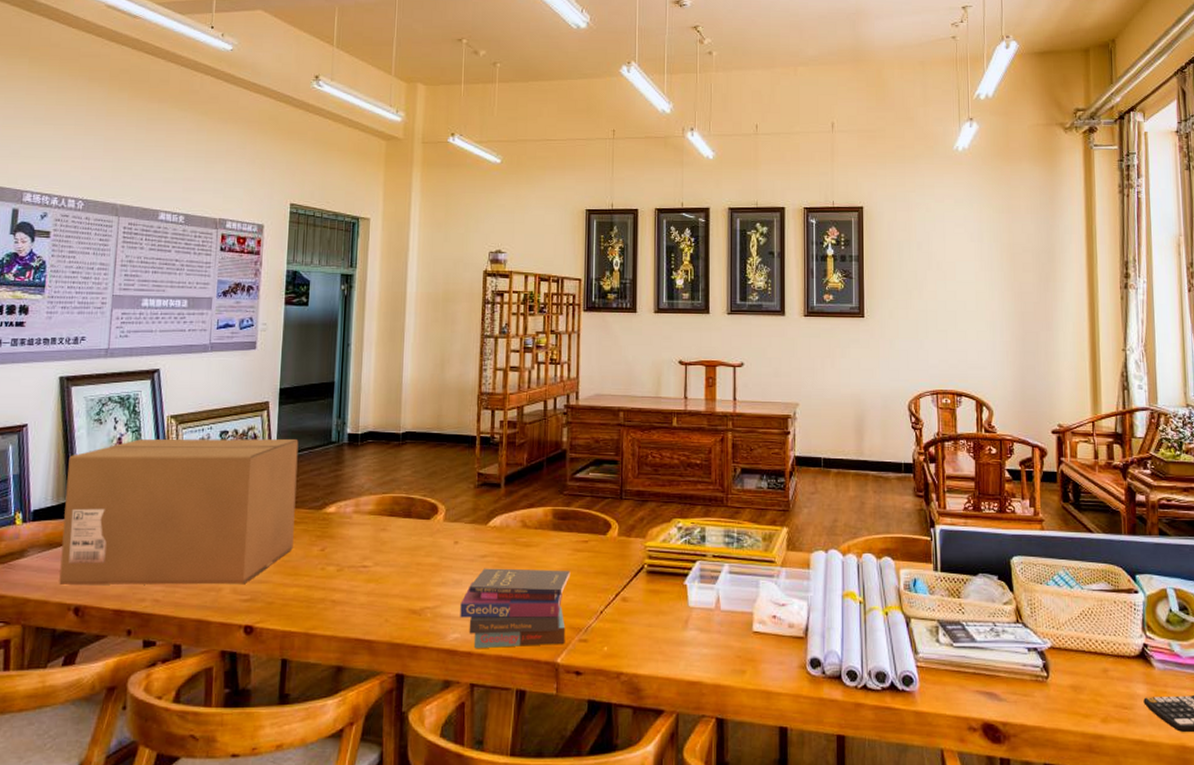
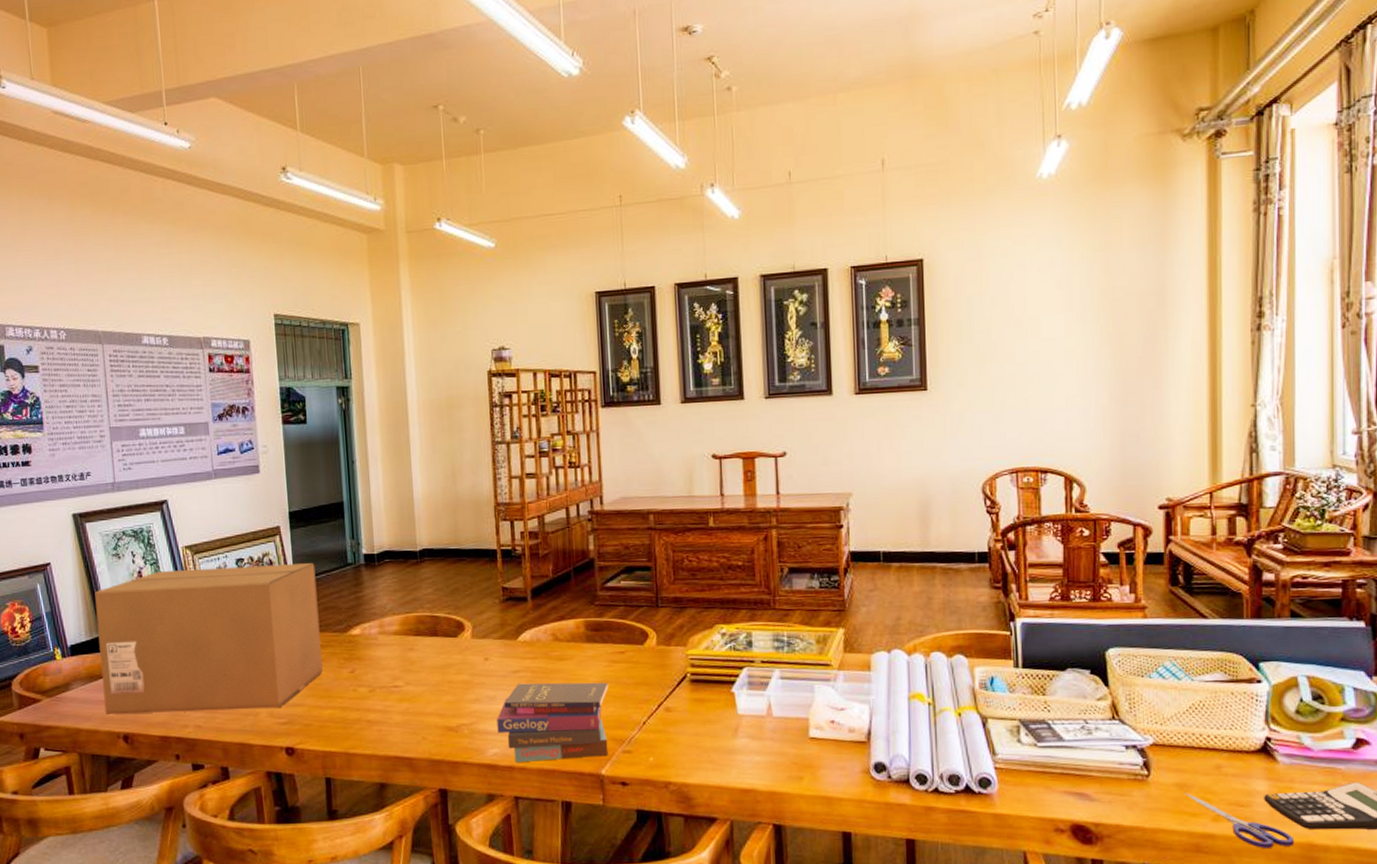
scissors: none [1078,694,1170,750] -> present [1185,793,1295,848]

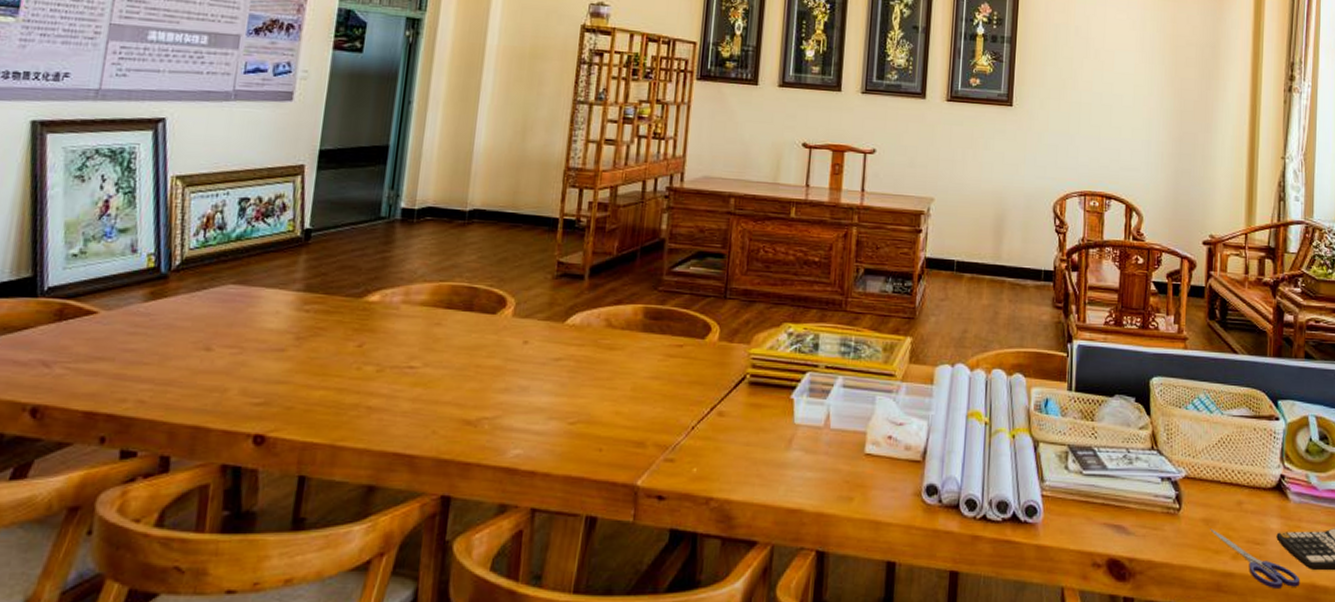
box: present [95,563,323,714] -> none [12,203,339,384]
books: present [497,682,609,762] -> none [524,373,660,467]

